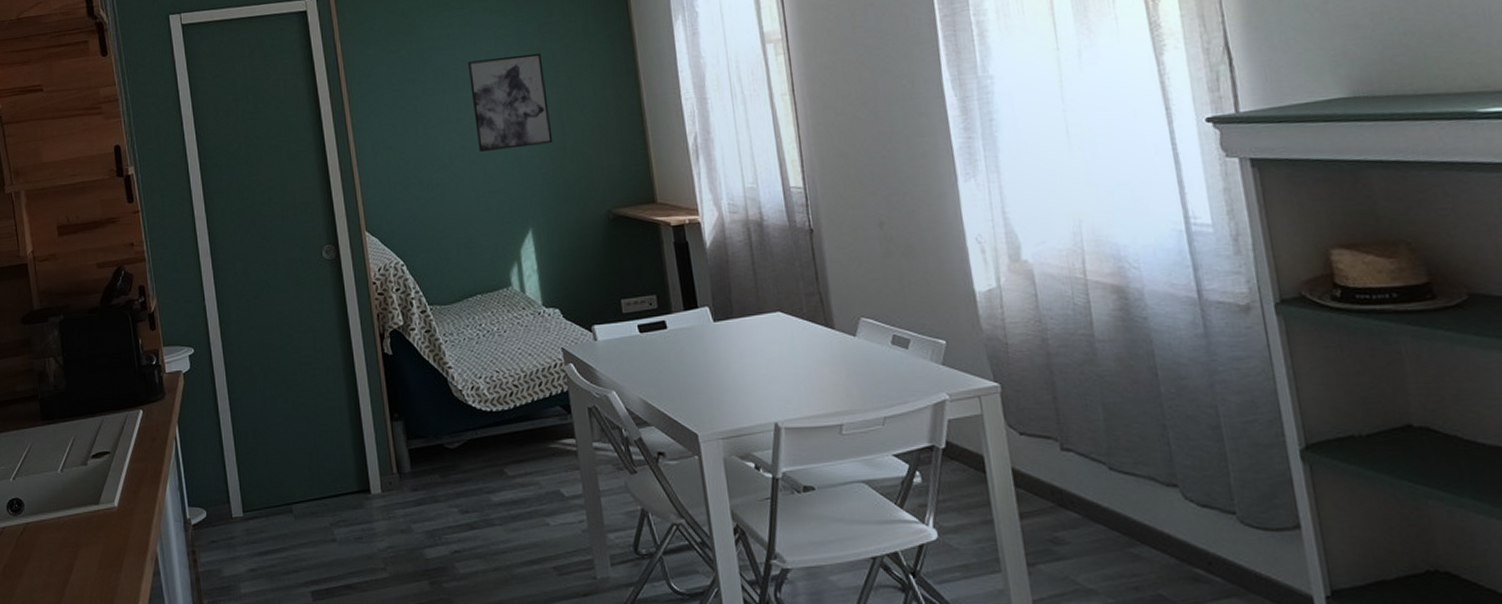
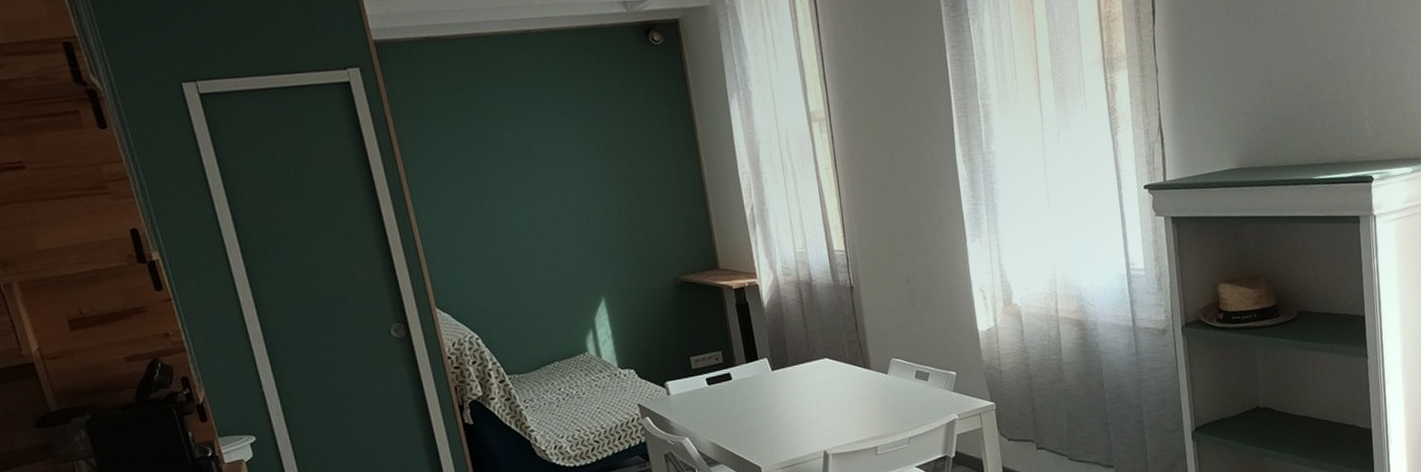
wall art: present [467,52,553,152] -> none [530,128,621,226]

